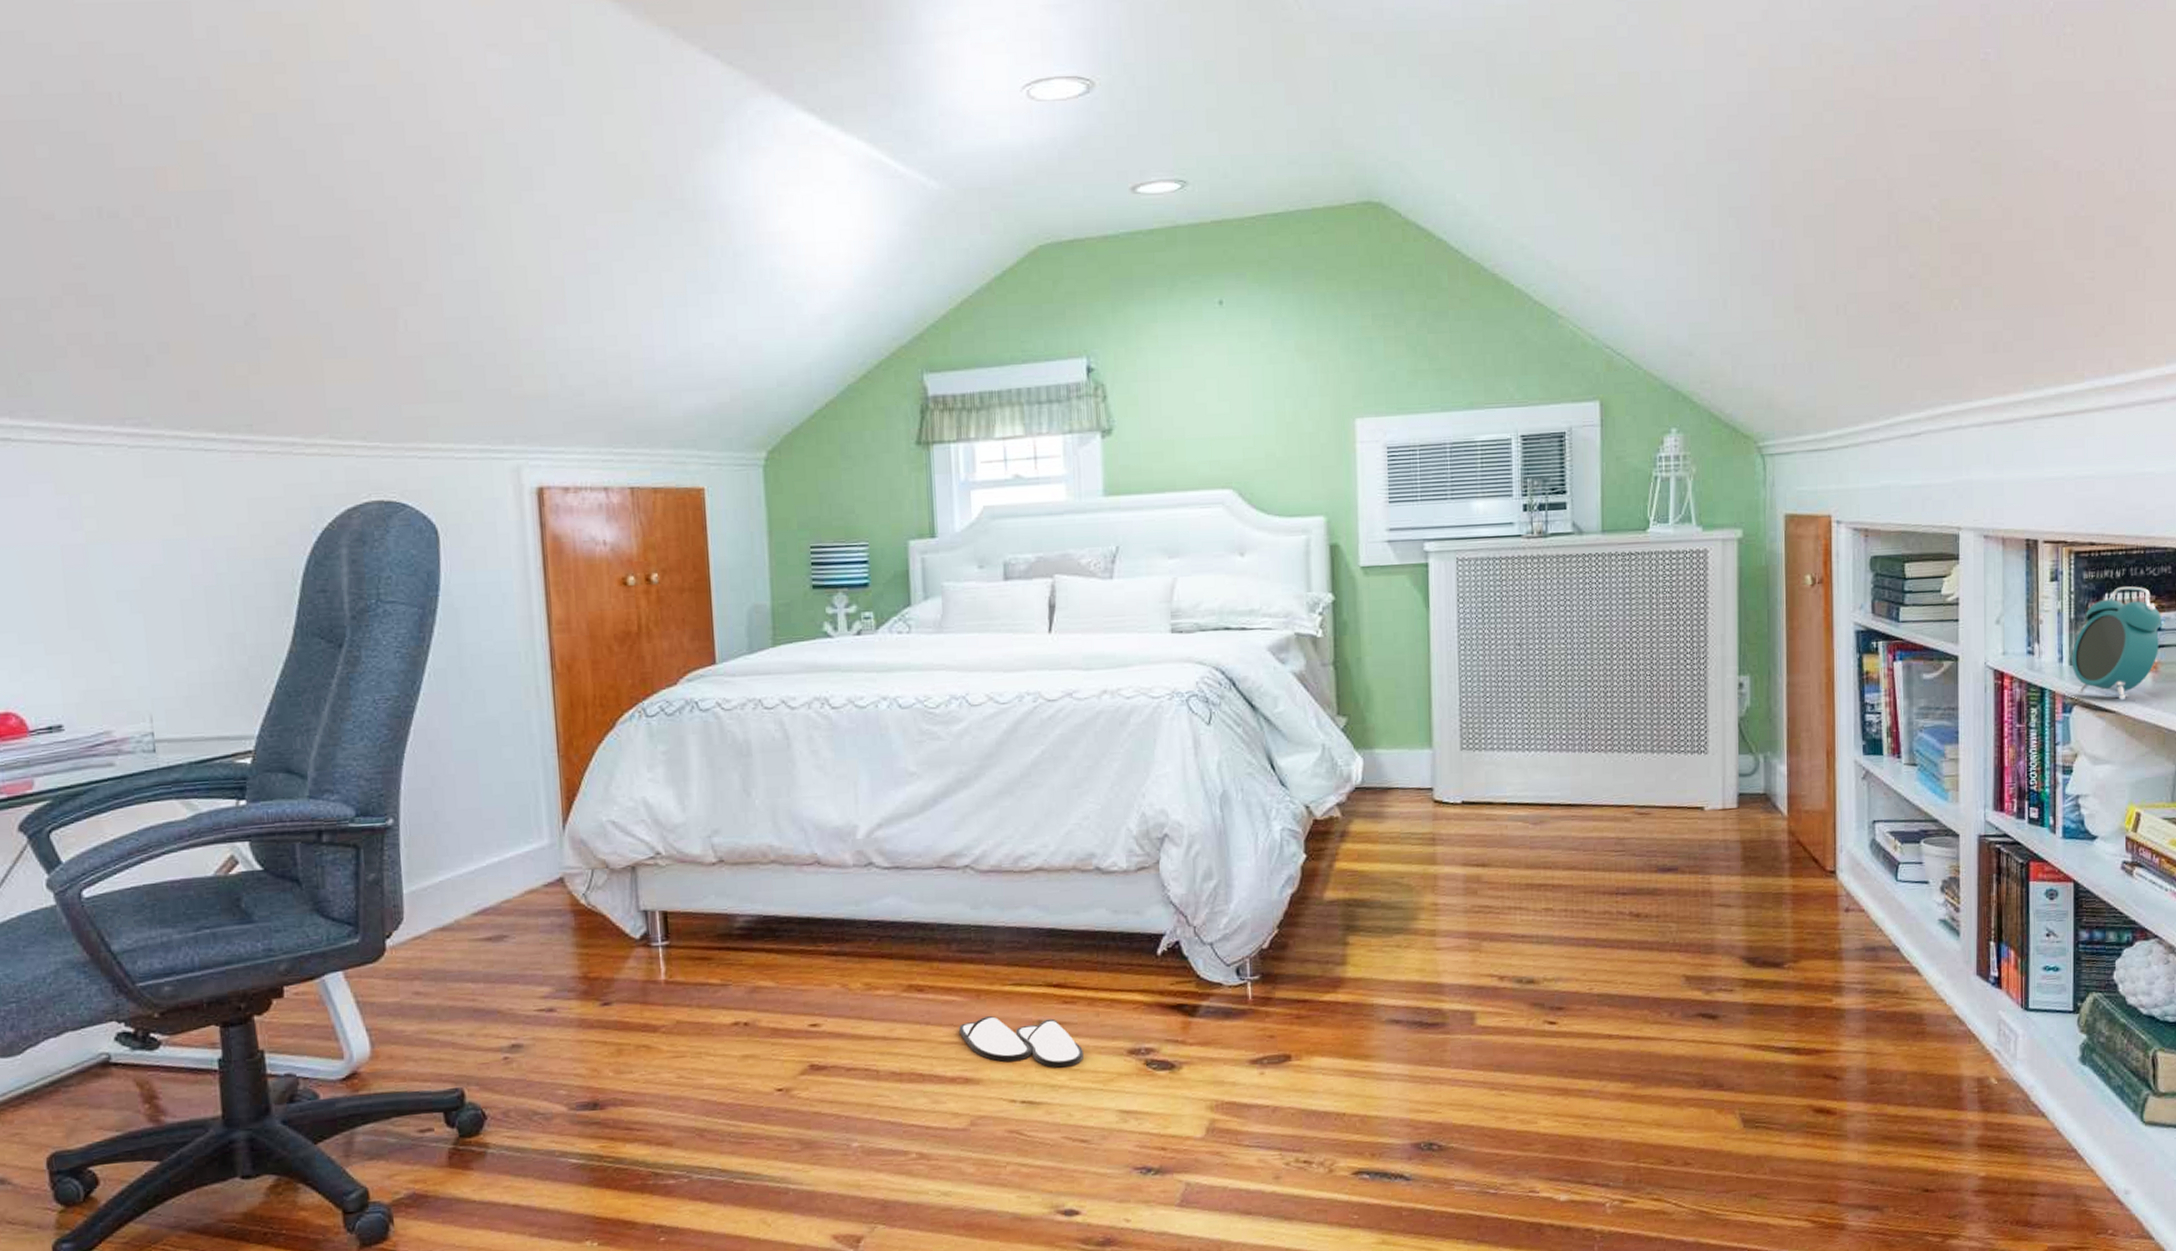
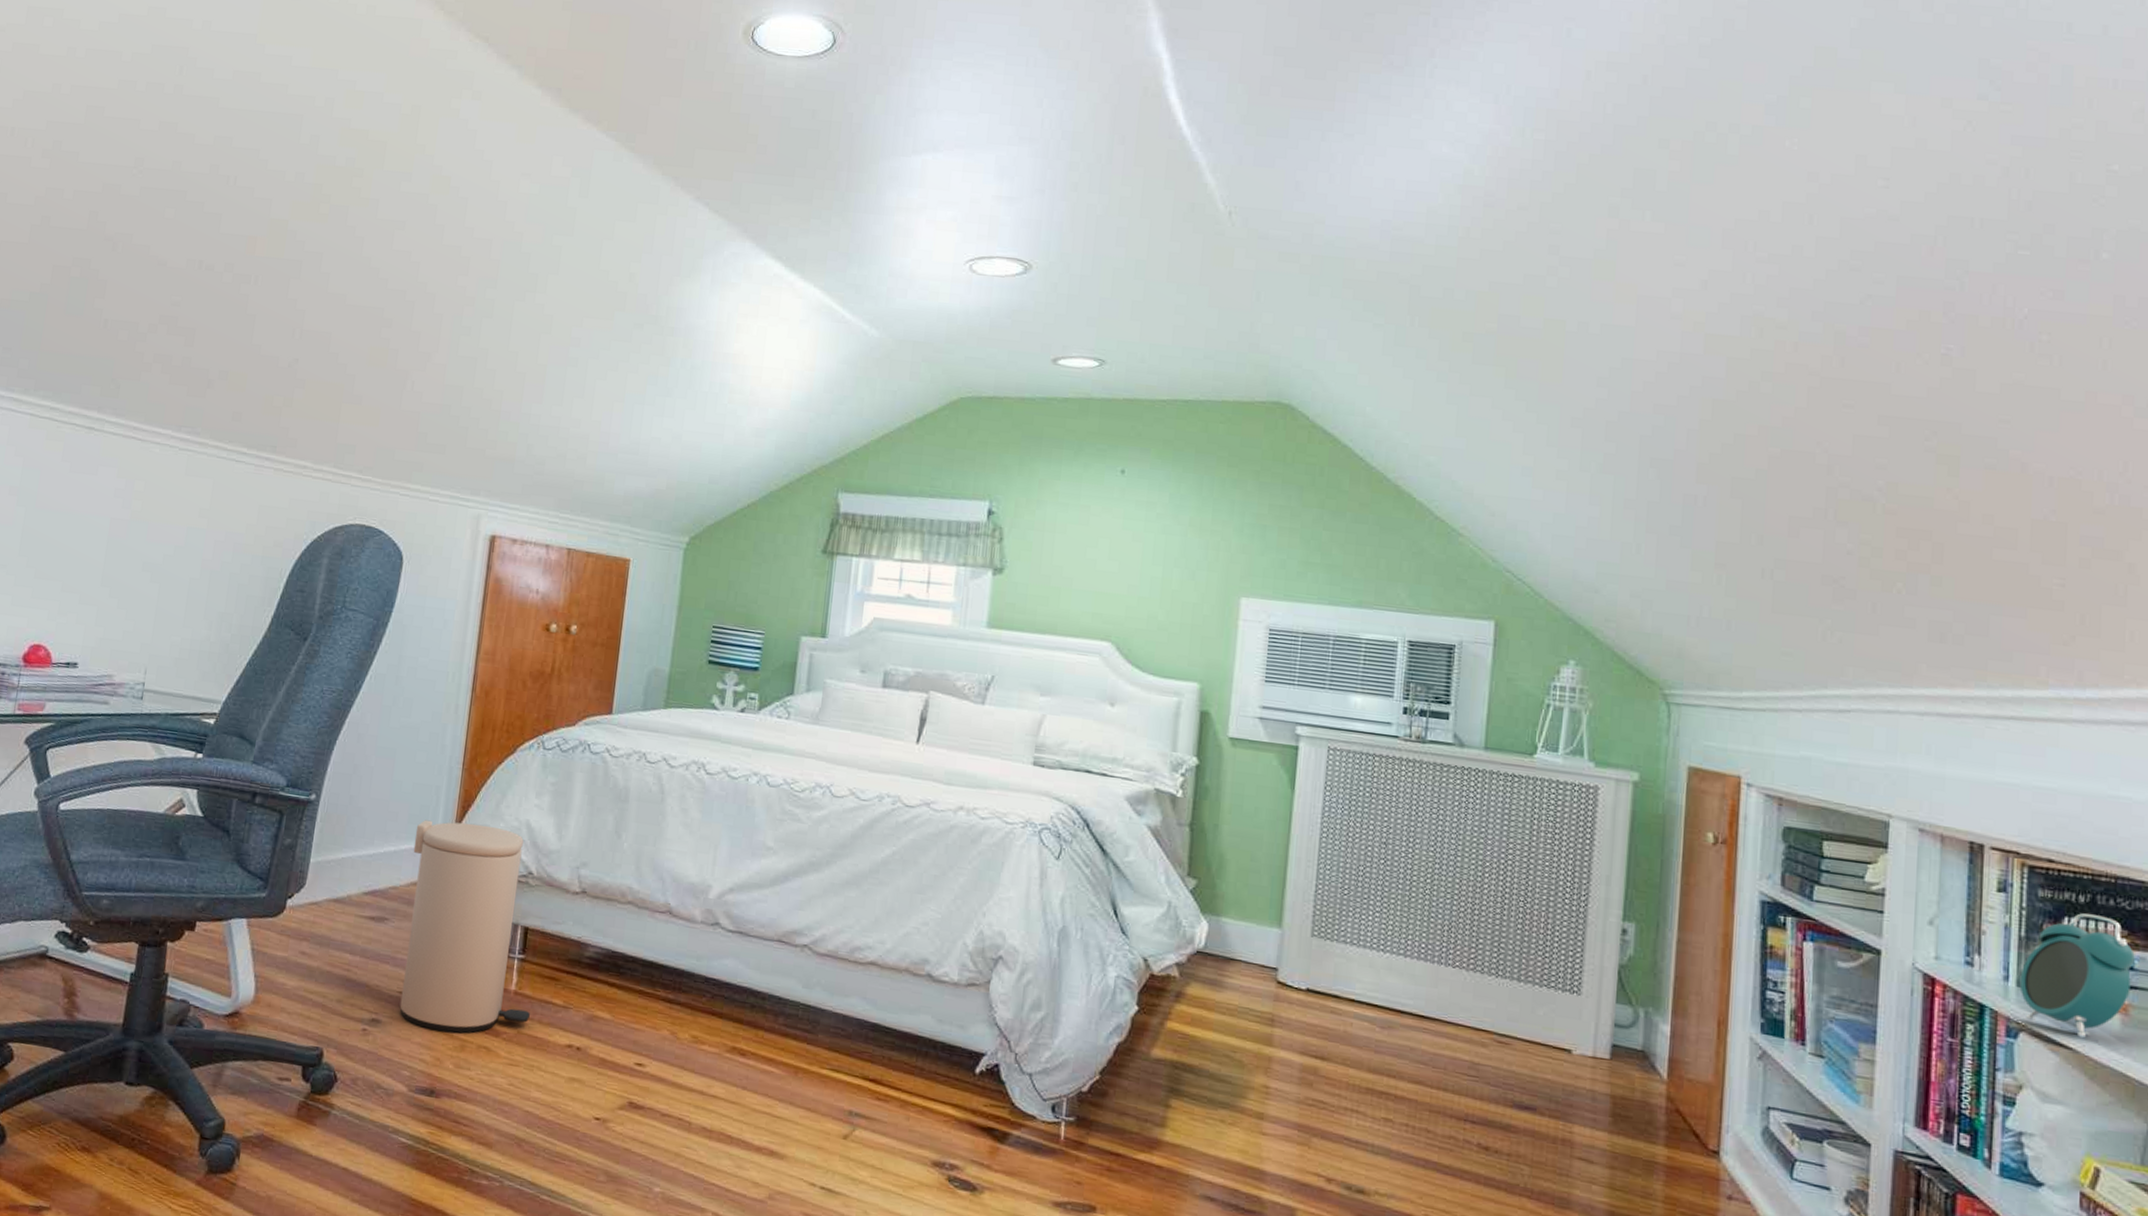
pedal bin: none [518,812,687,1041] -> present [399,820,530,1033]
slippers: present [959,1015,1083,1068] -> none [773,1094,889,1164]

